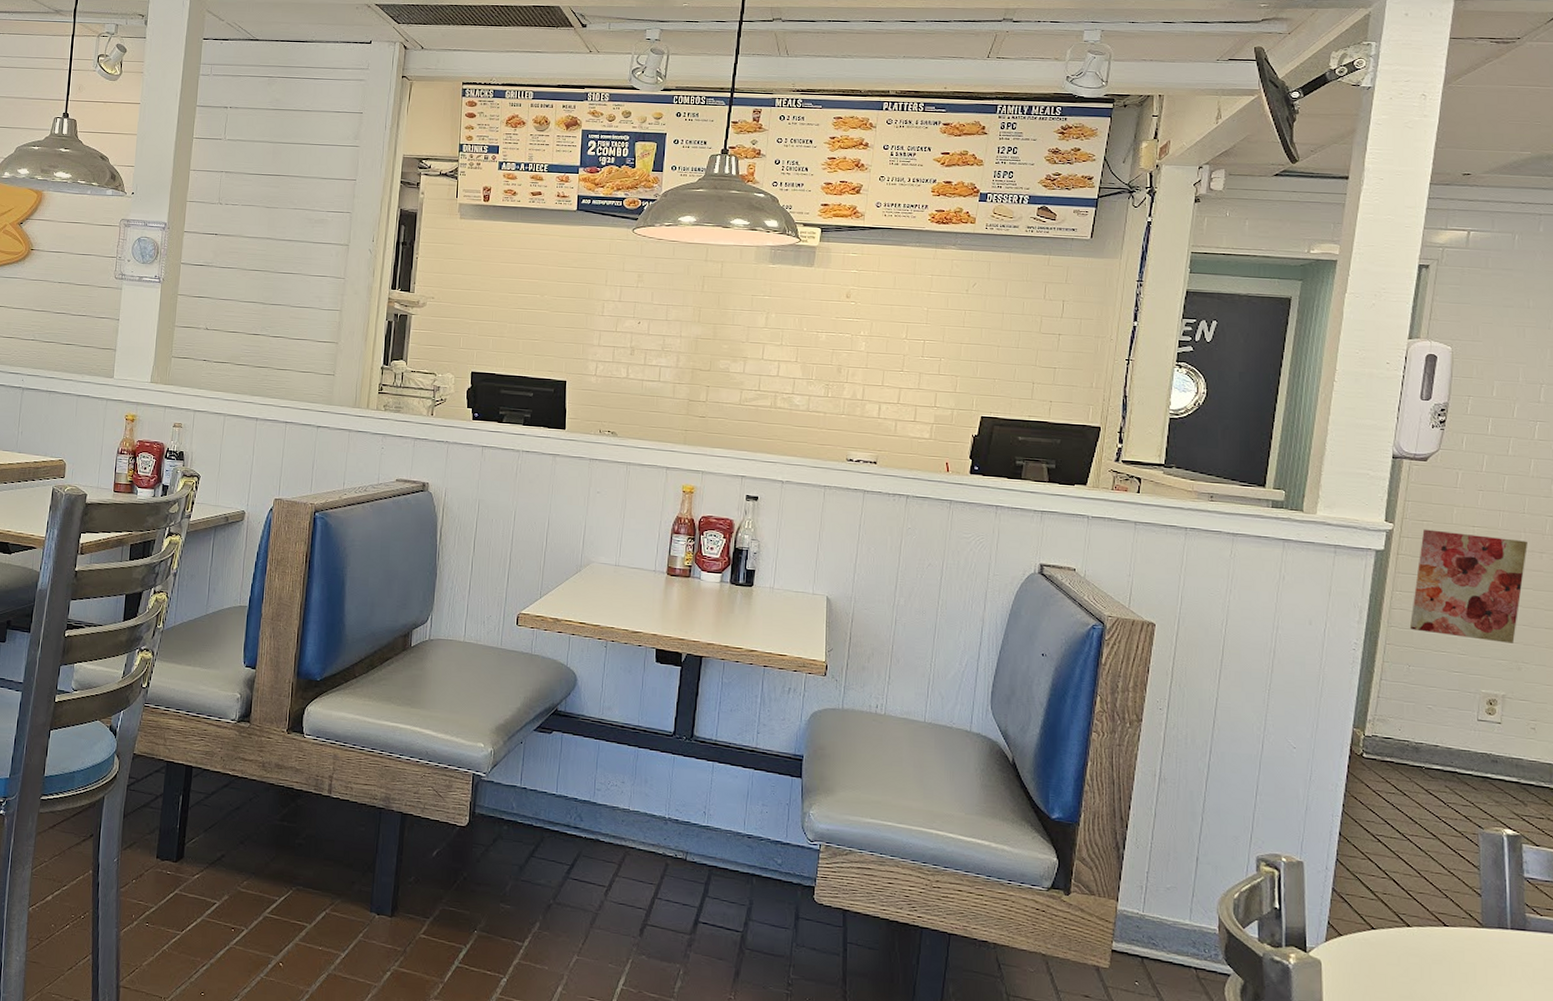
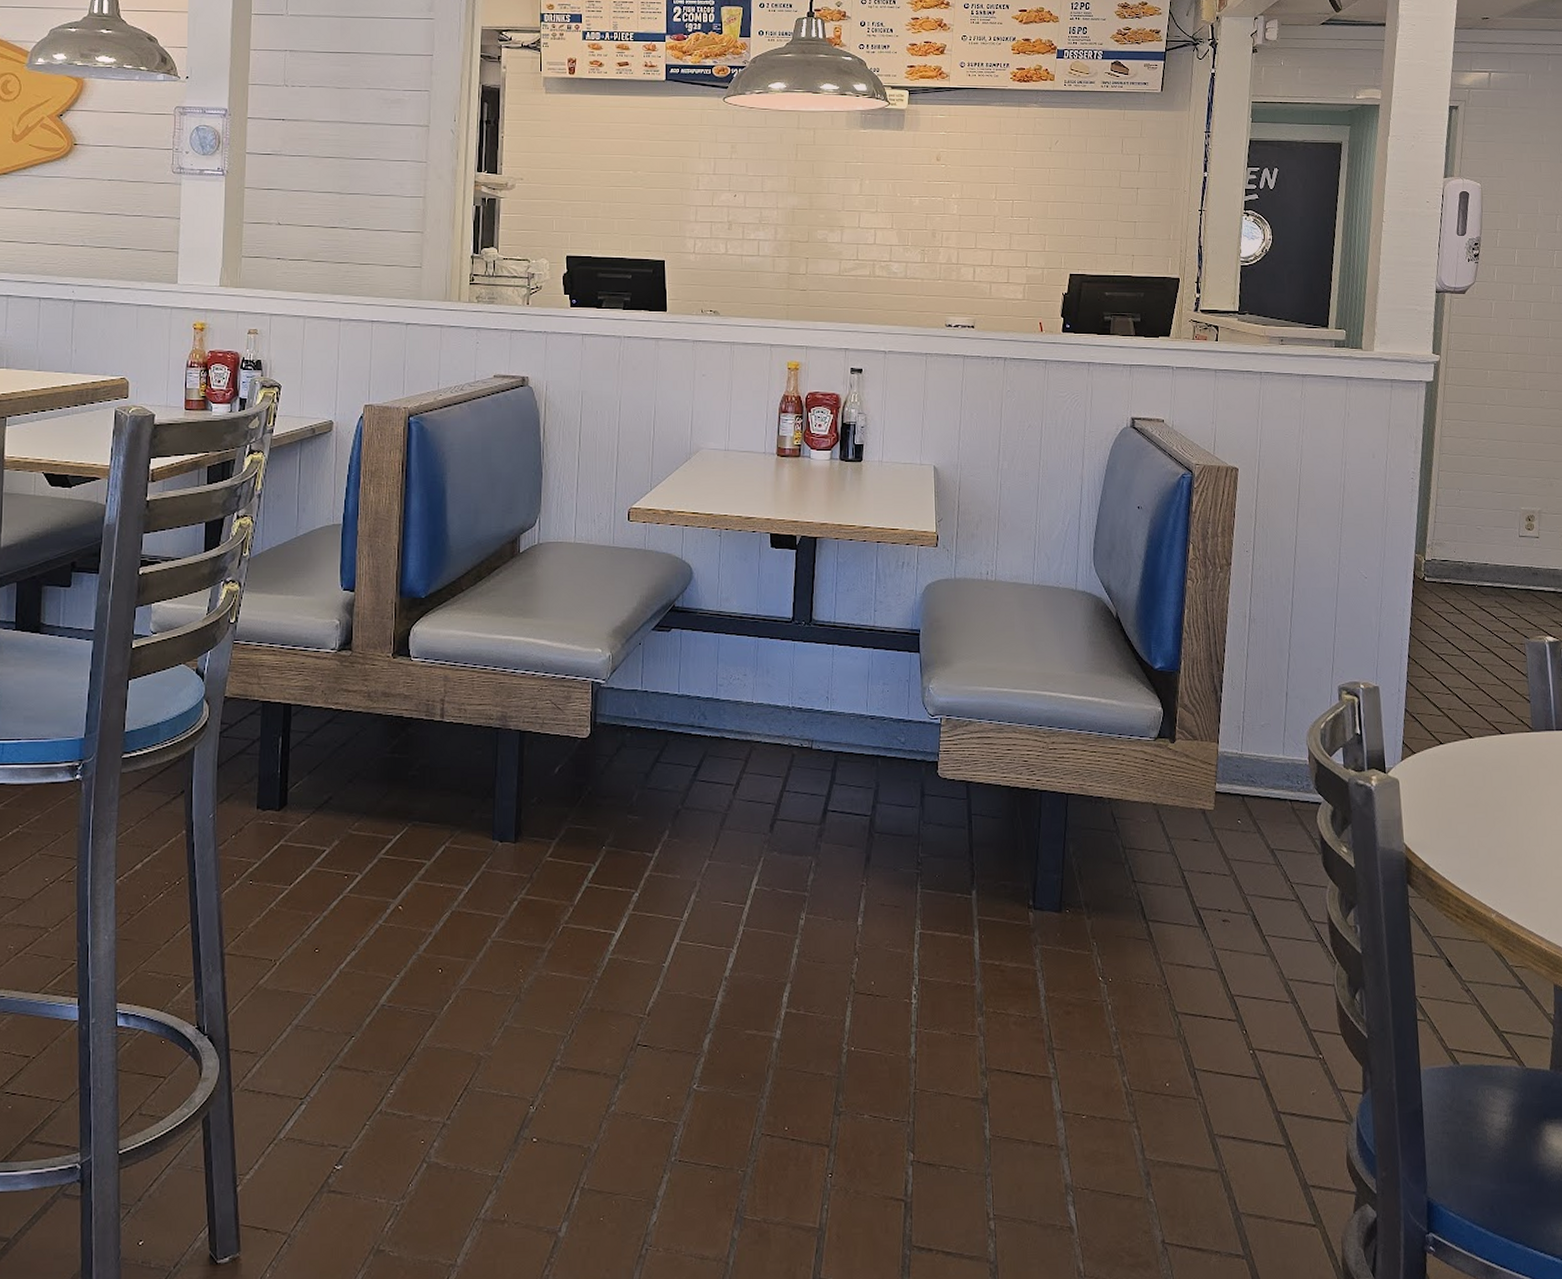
wall art: present [1409,529,1527,643] -> none [1458,359,1553,461]

